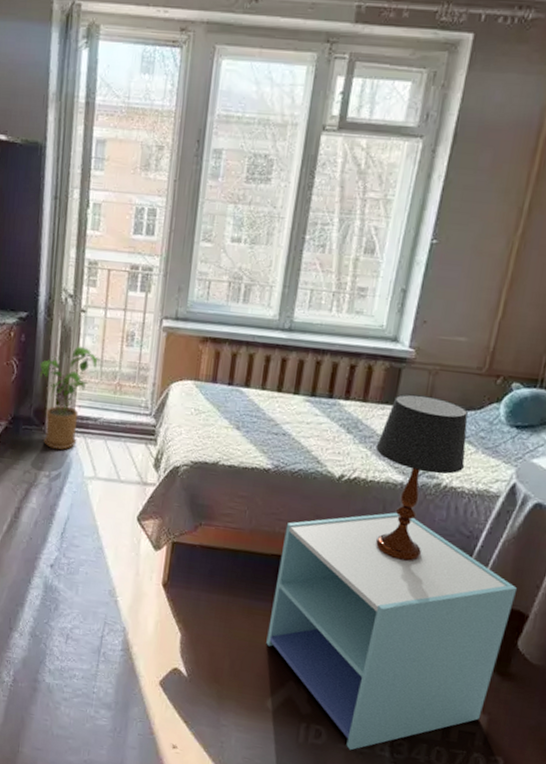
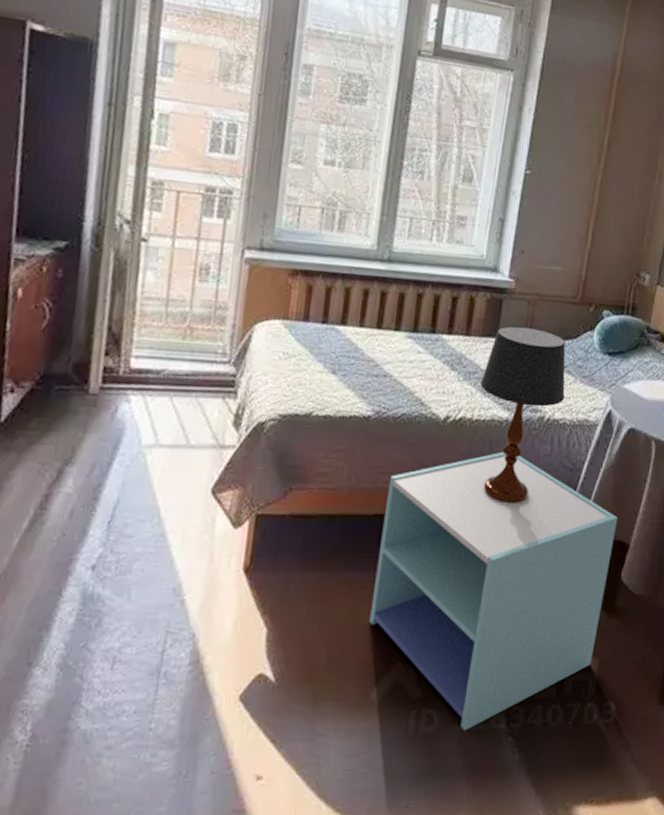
house plant: present [40,346,101,450] -> none [82,282,166,413]

